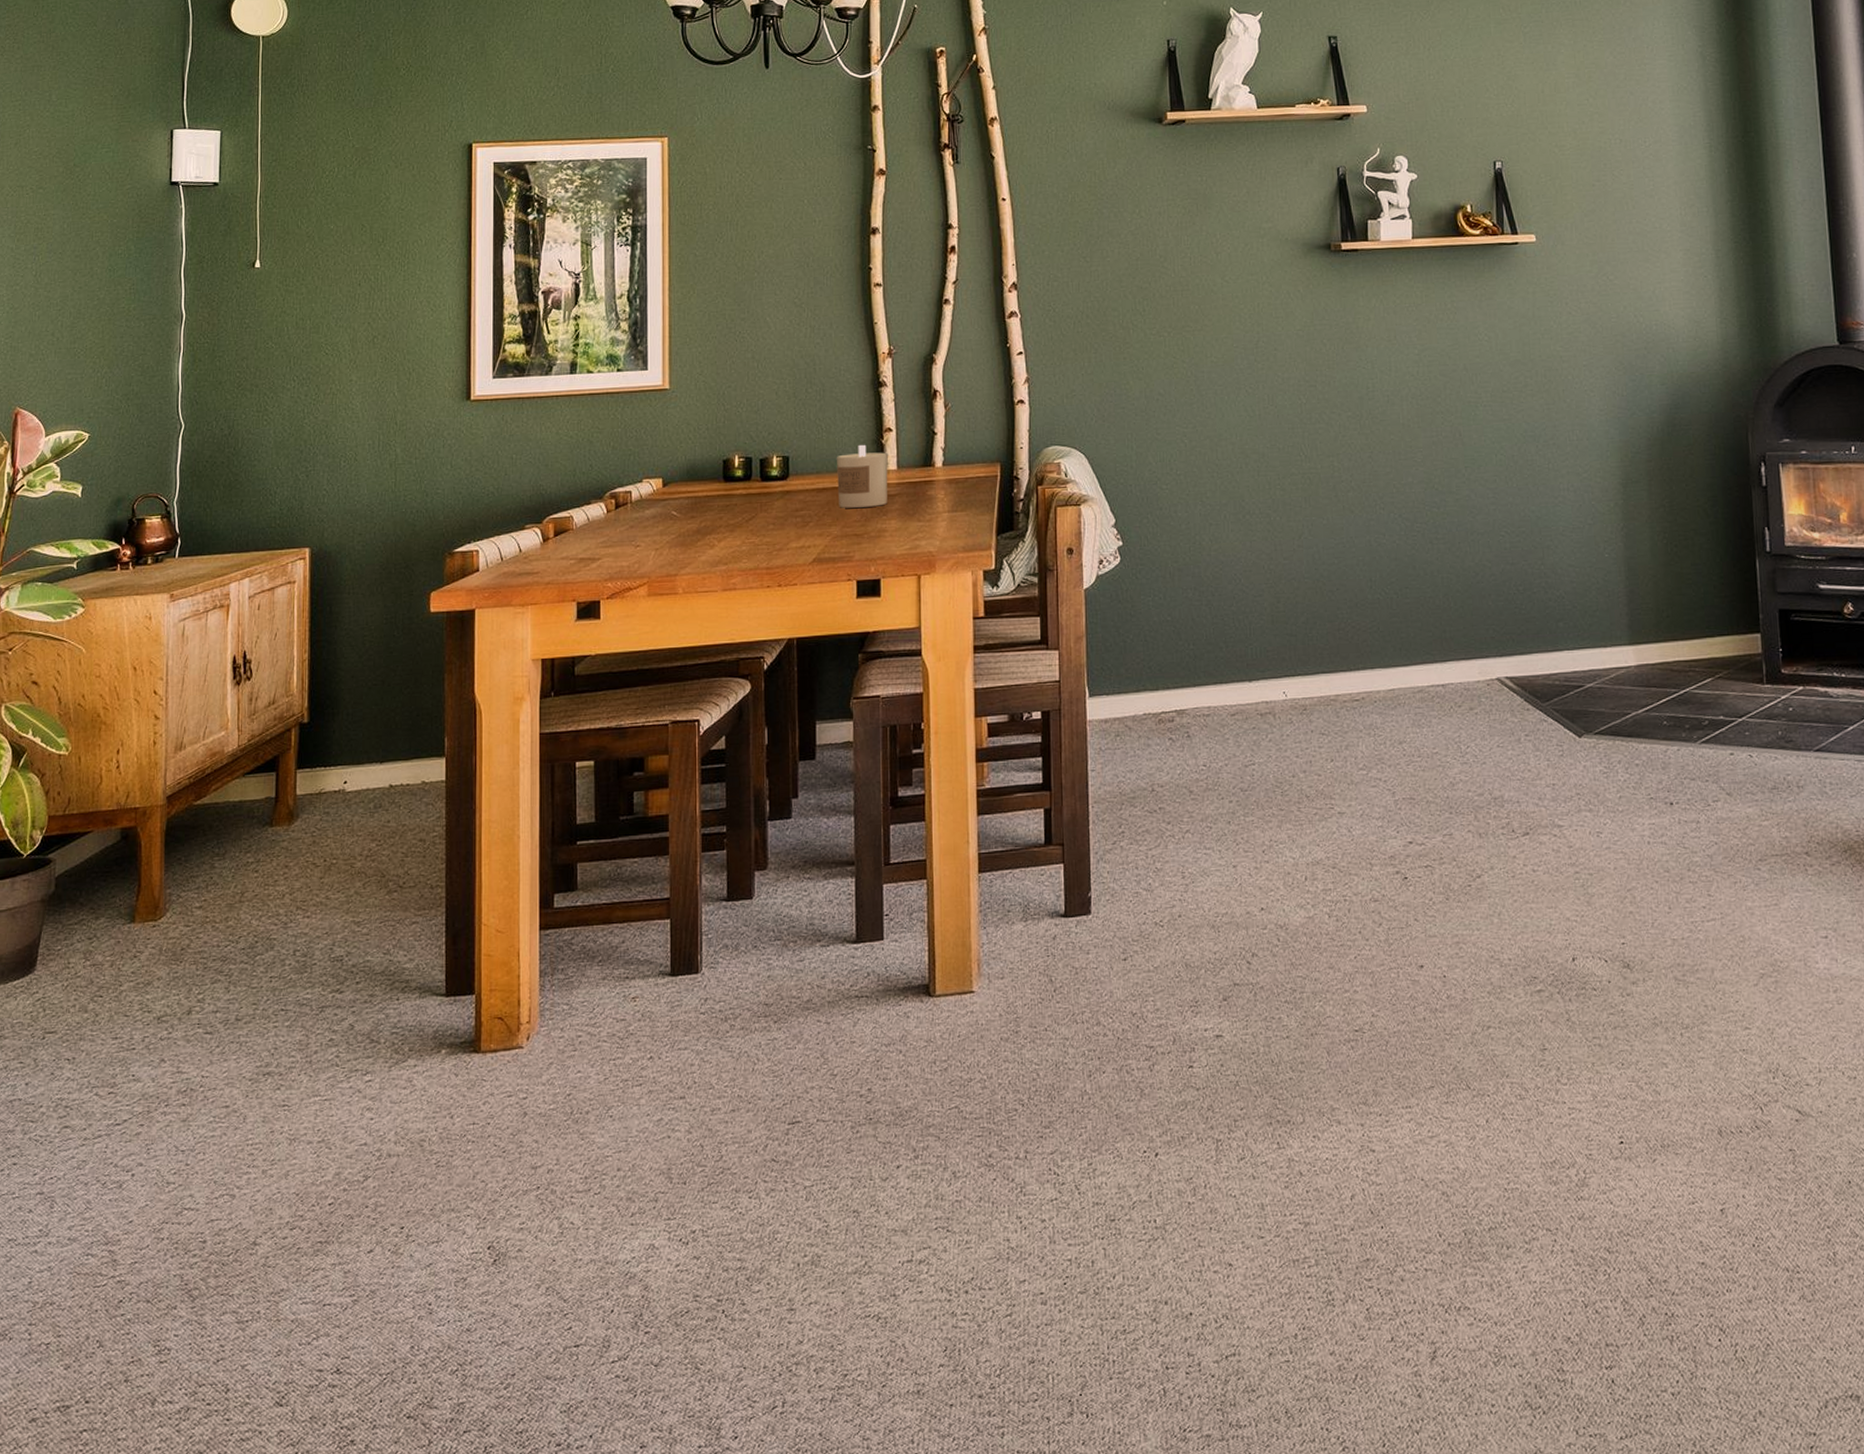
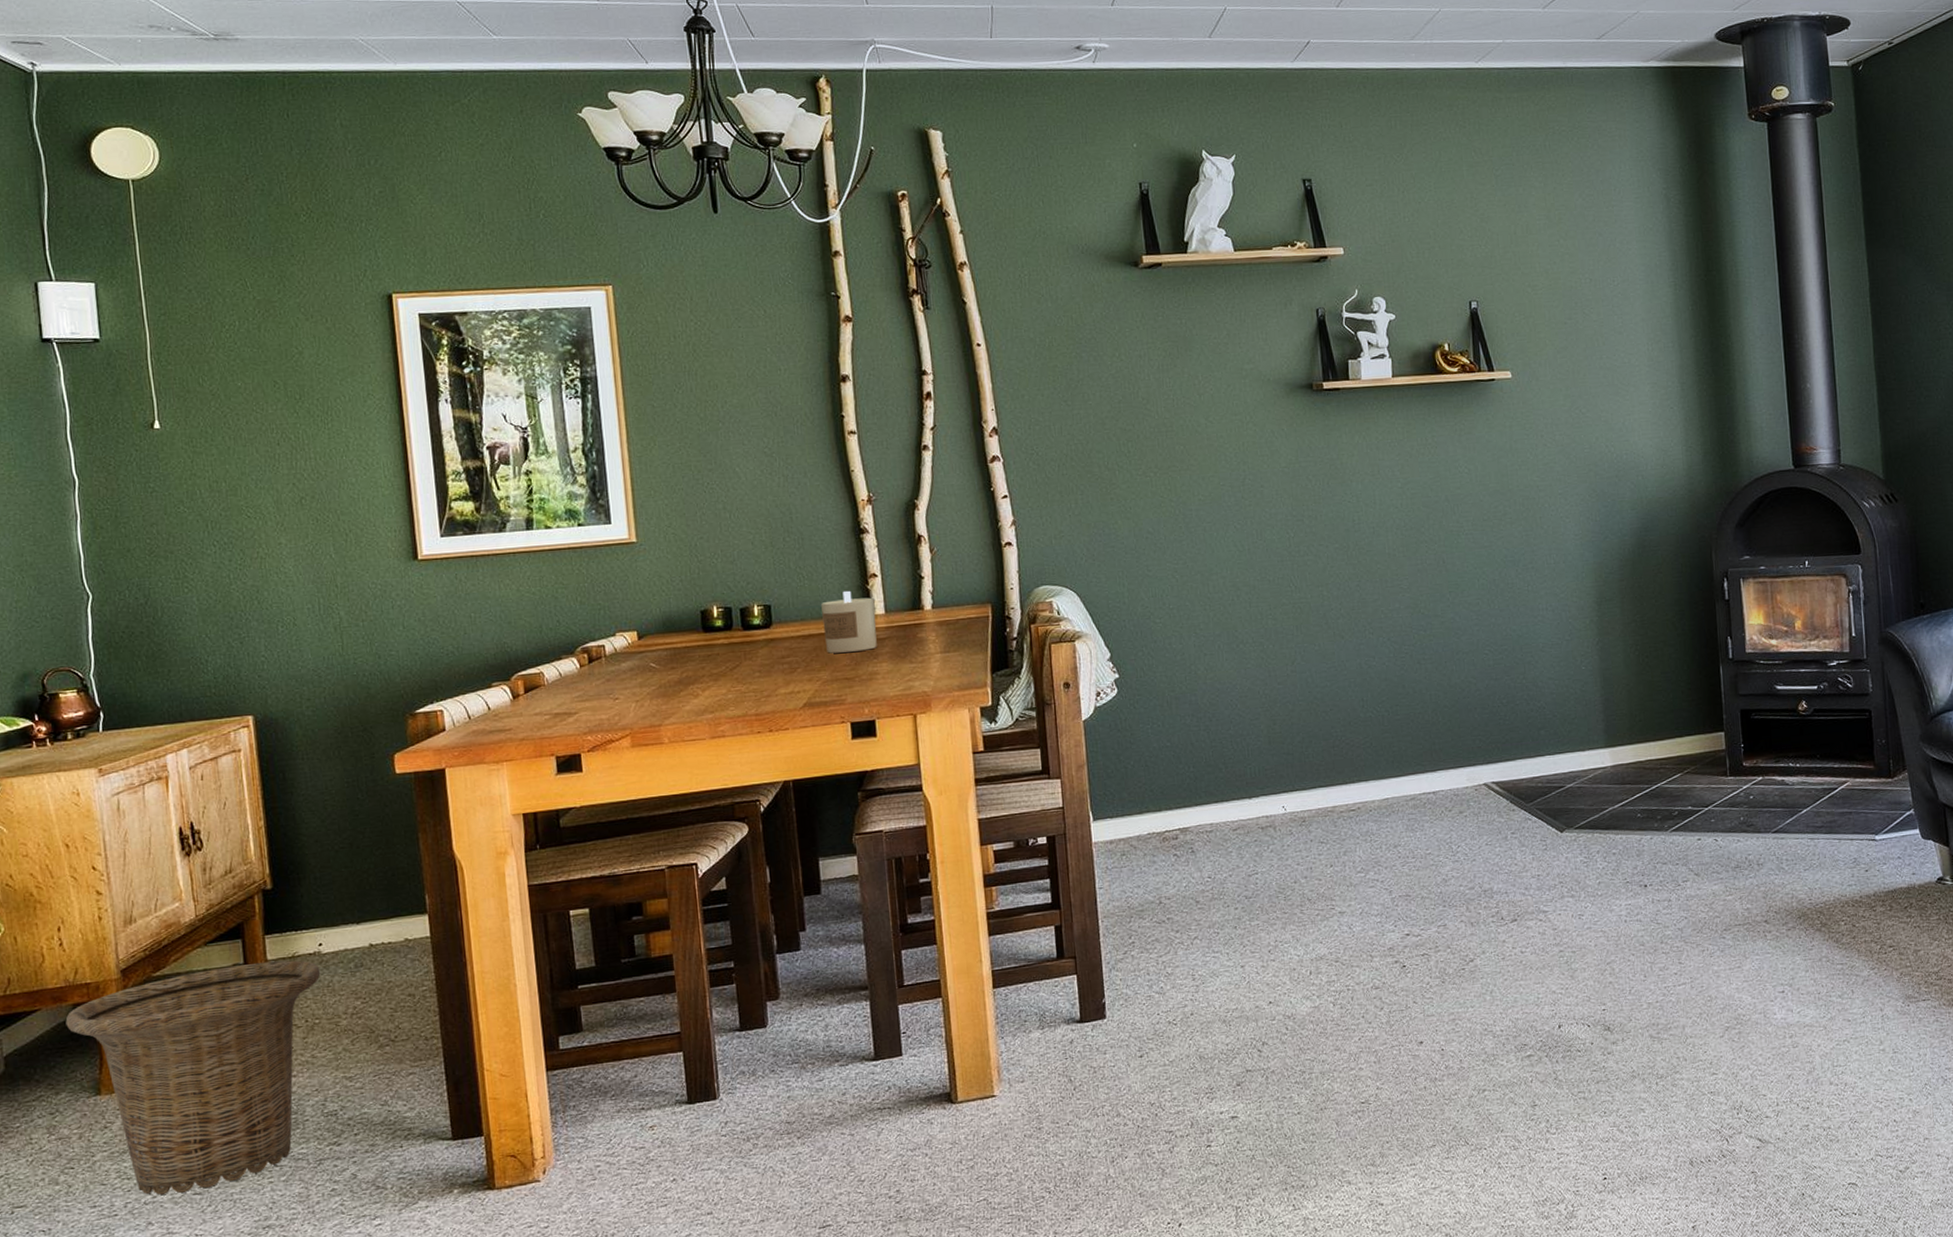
basket: none [113,796,343,1031] -> present [65,960,321,1195]

